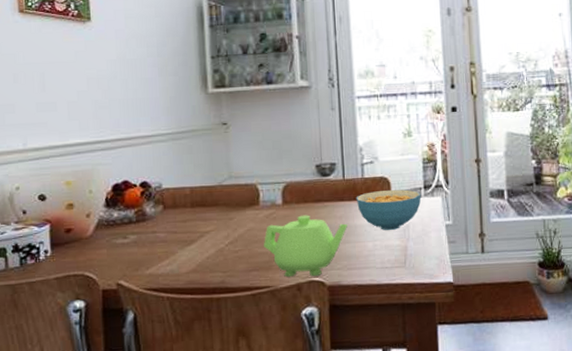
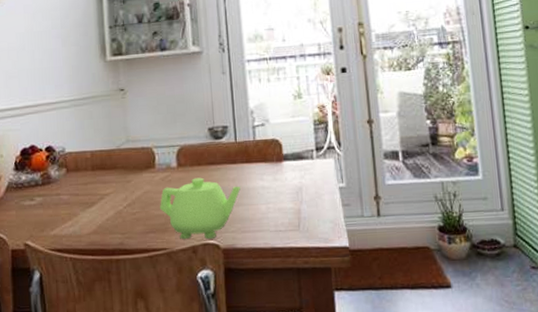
cereal bowl: present [356,189,421,230] -> none [248,151,314,193]

